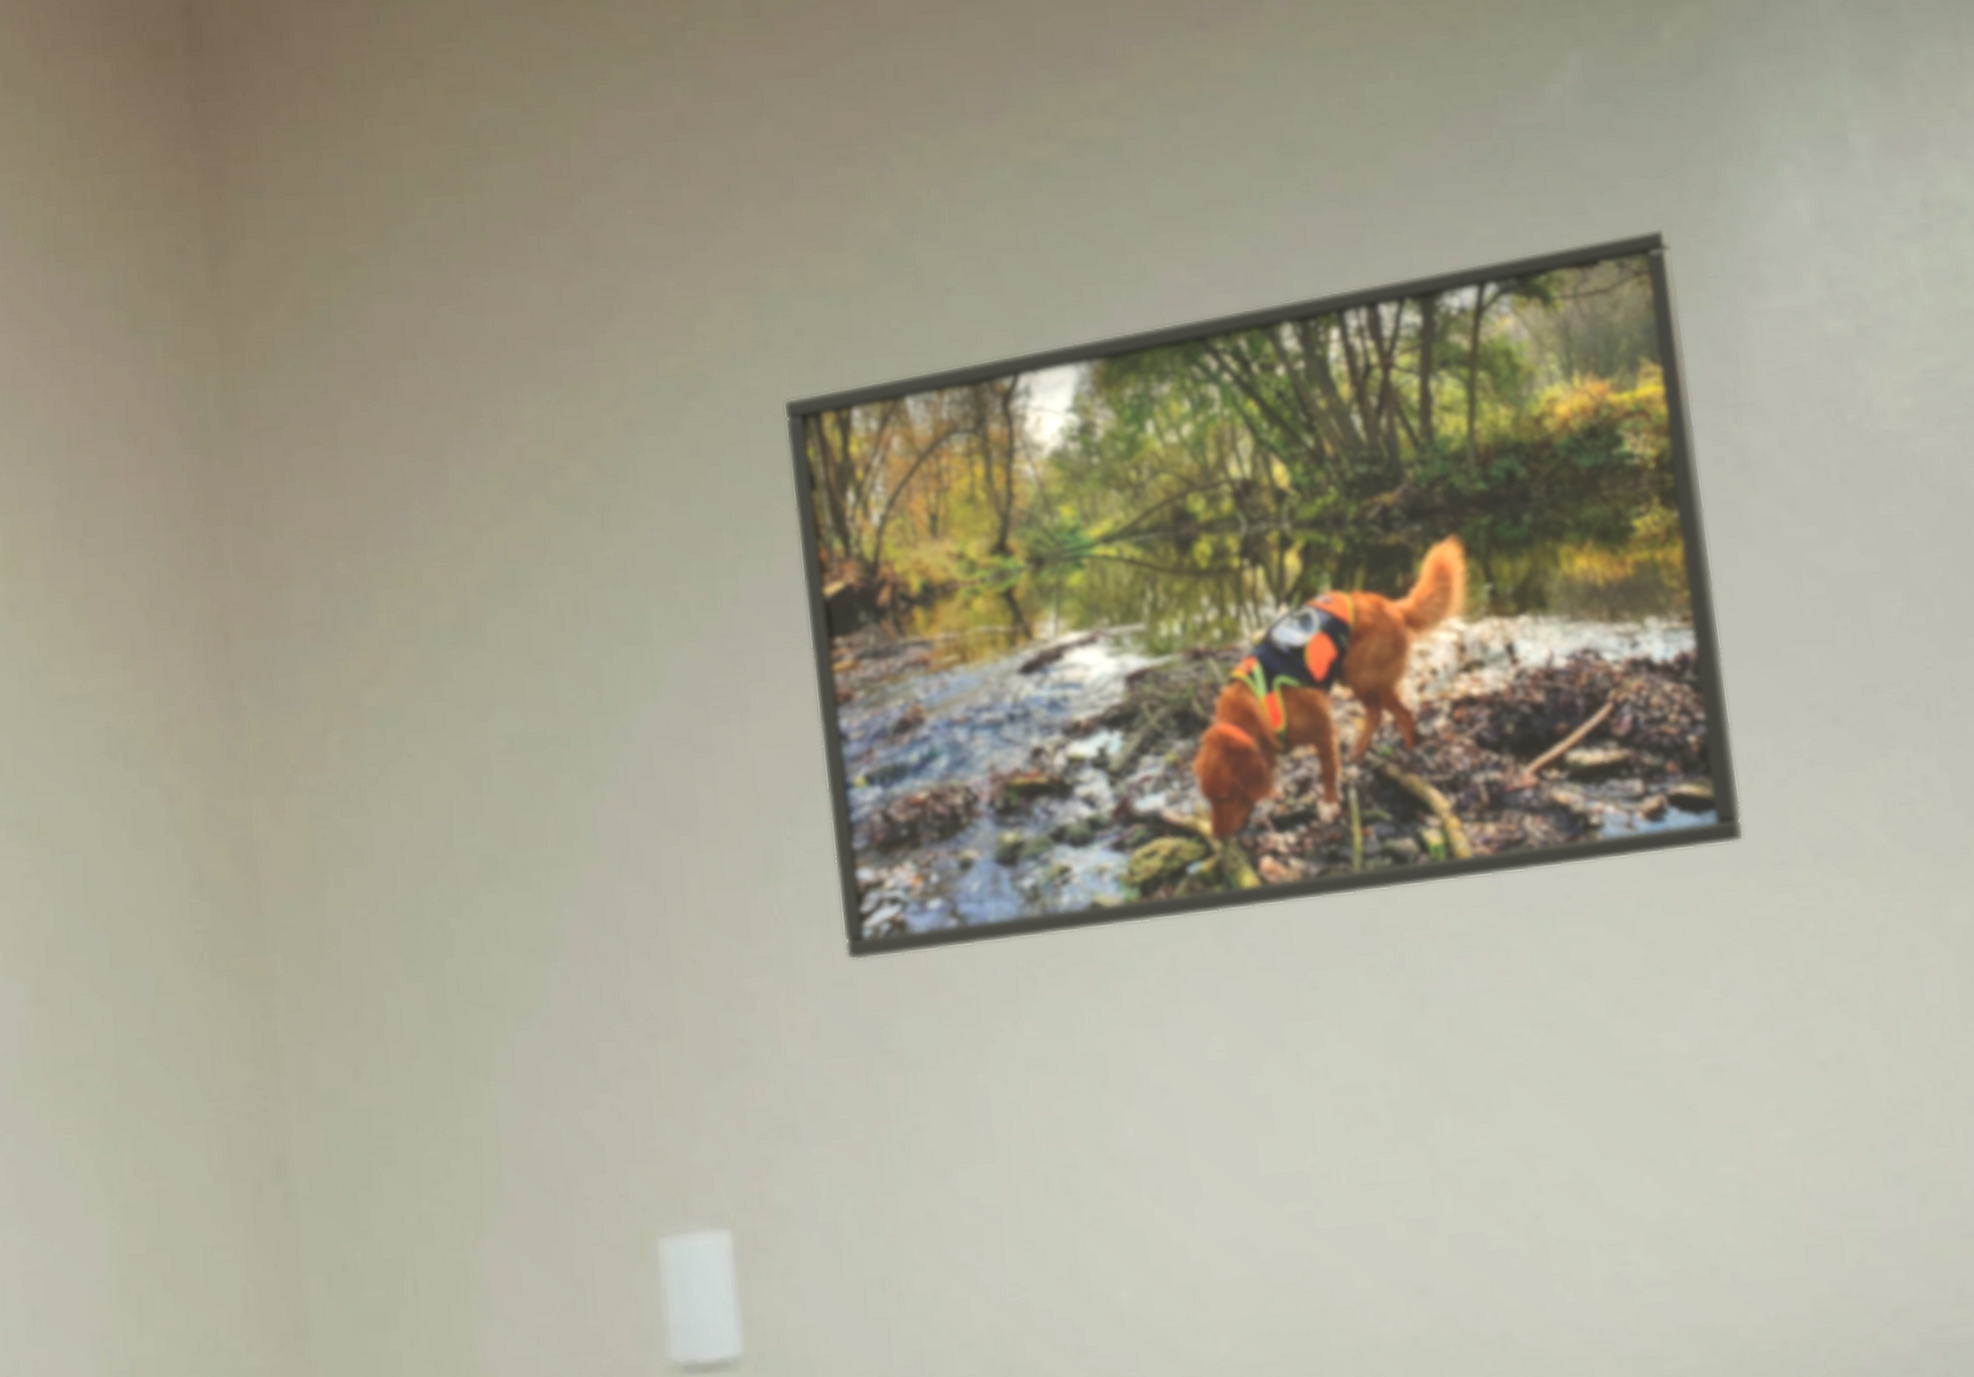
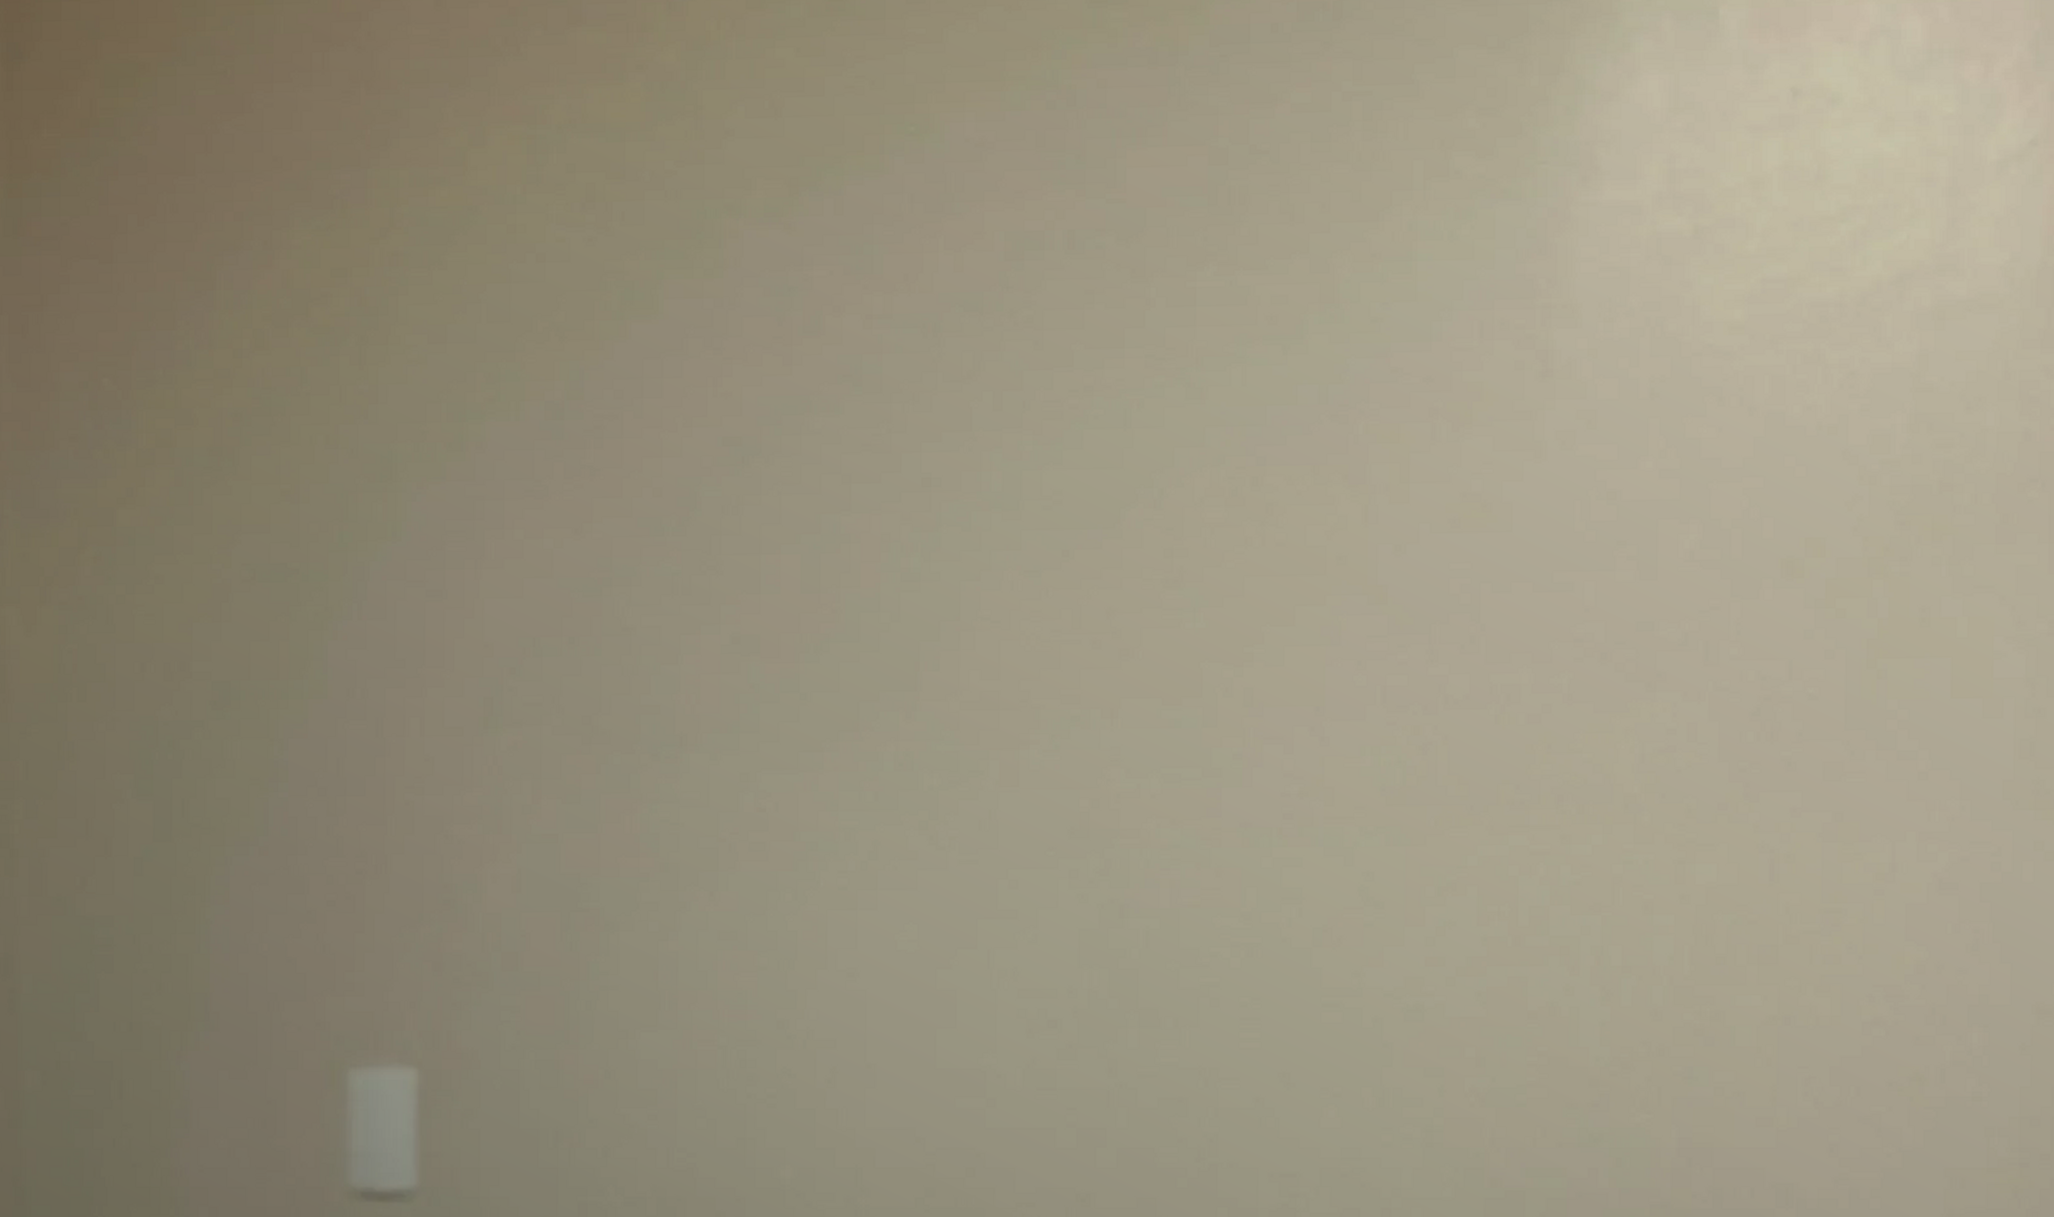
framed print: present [783,227,1744,961] -> none [548,104,1503,818]

